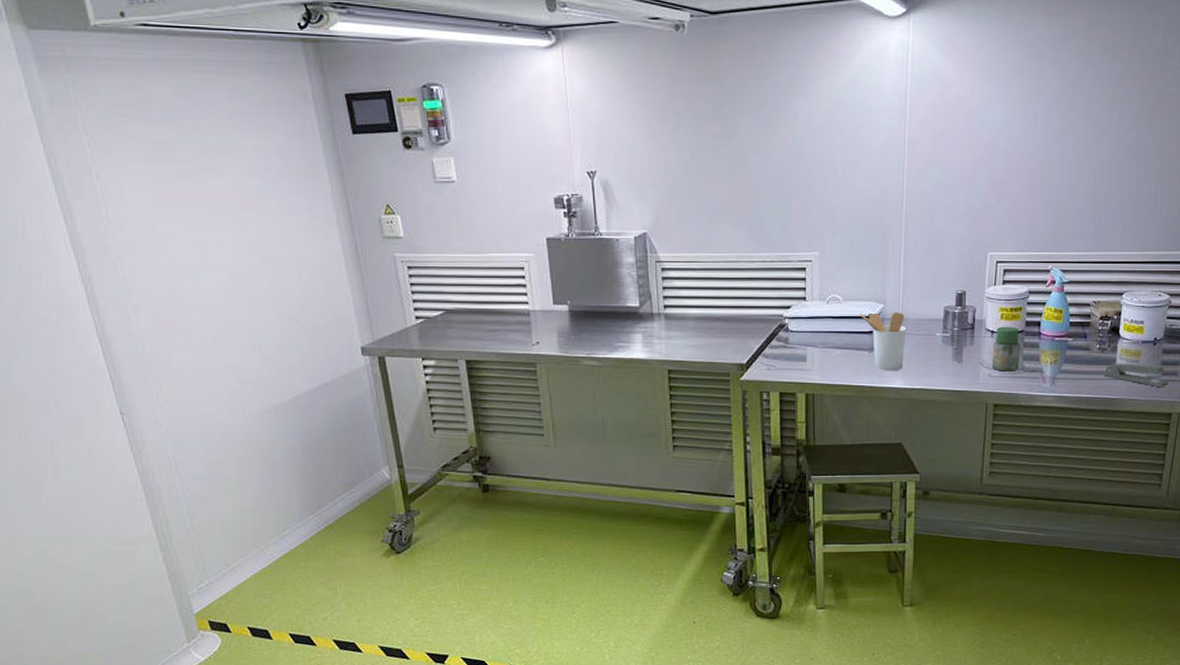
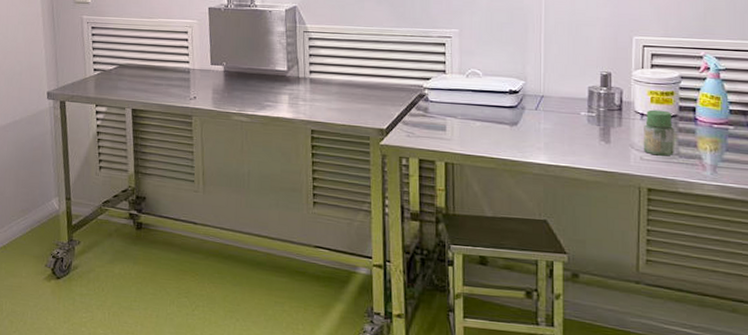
utensil holder: present [859,311,907,371] -> none [500,87,549,147]

